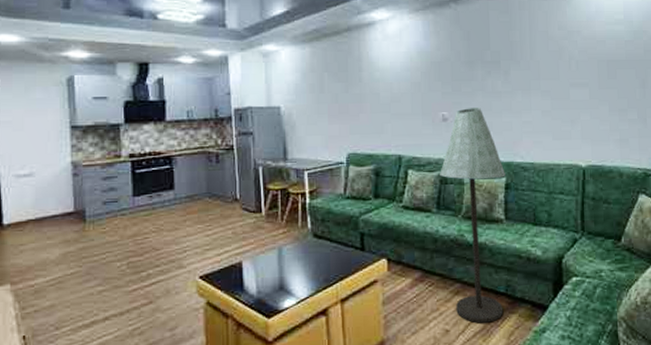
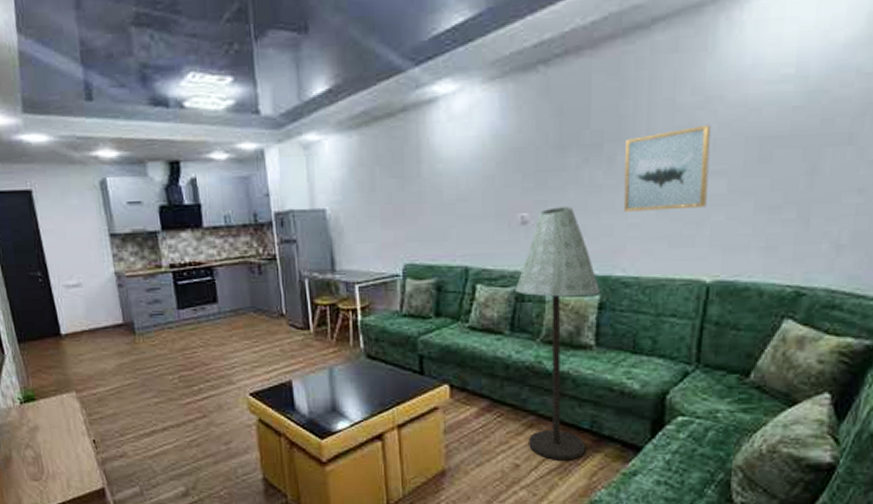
wall art: none [516,50,576,112] -> present [623,124,712,212]

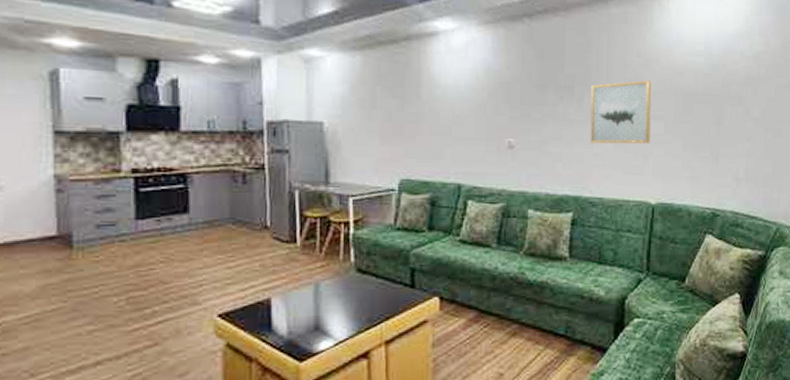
floor lamp: present [515,207,600,460] -> none [502,135,572,366]

